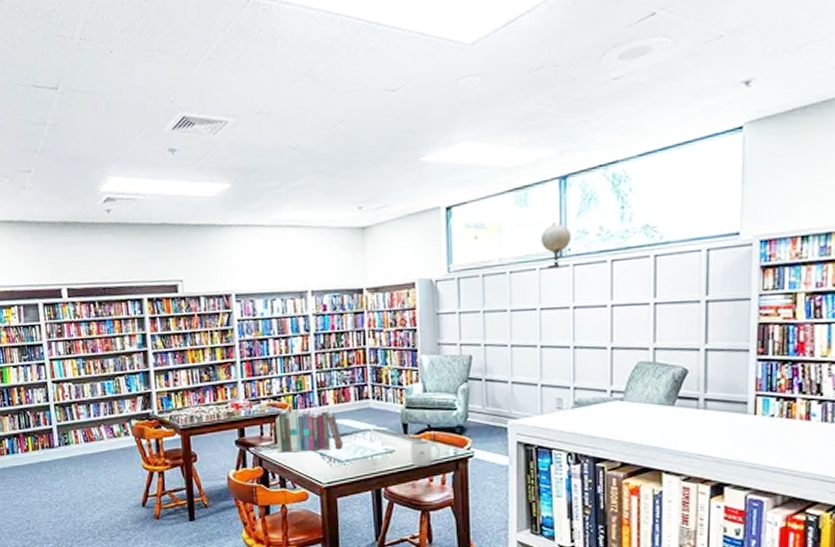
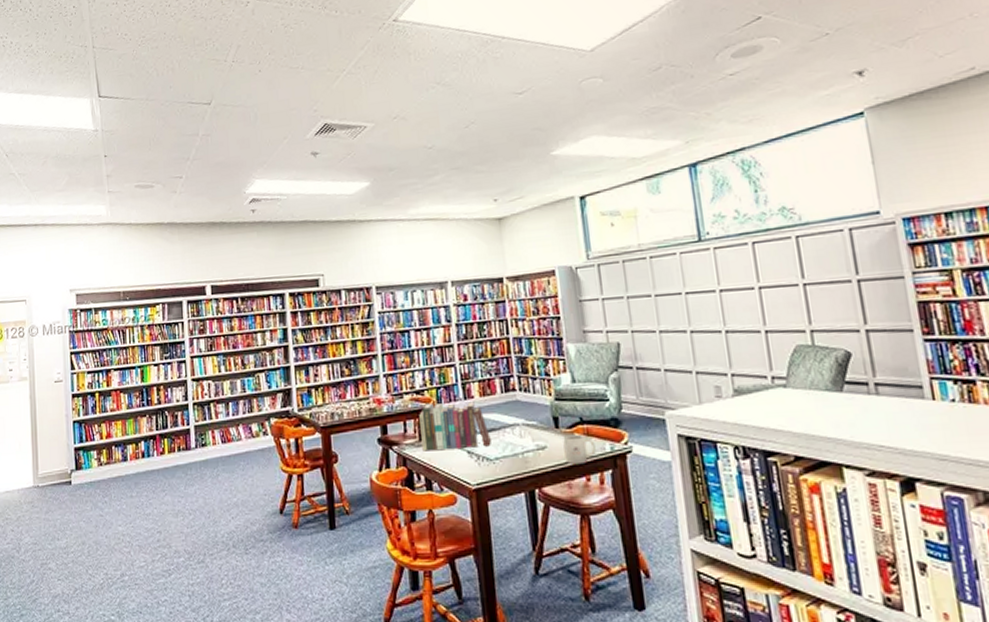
globe: present [540,223,572,269] -> none [677,208,709,253]

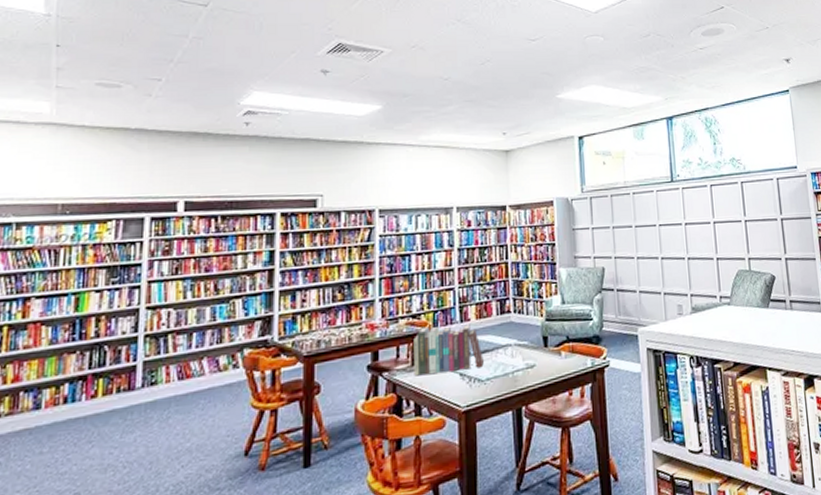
mug: present [563,434,596,465] -> none [550,351,579,381]

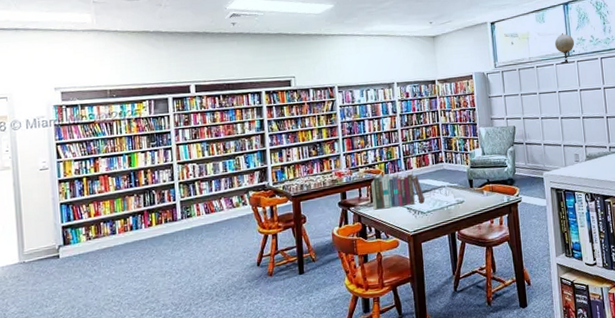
globe: none [655,153,680,191] -> present [554,33,575,64]

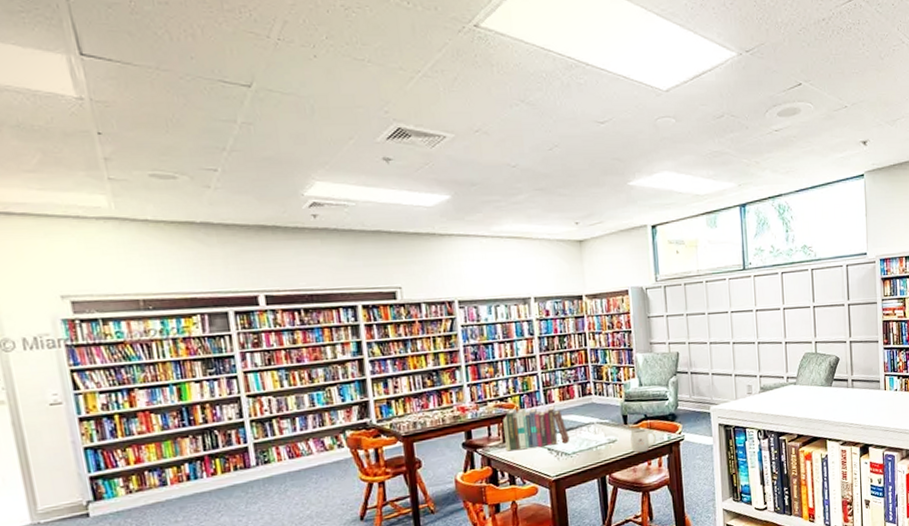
mug: none [475,191,497,213] -> present [630,428,656,453]
globe: present [554,33,575,64] -> none [728,241,752,279]

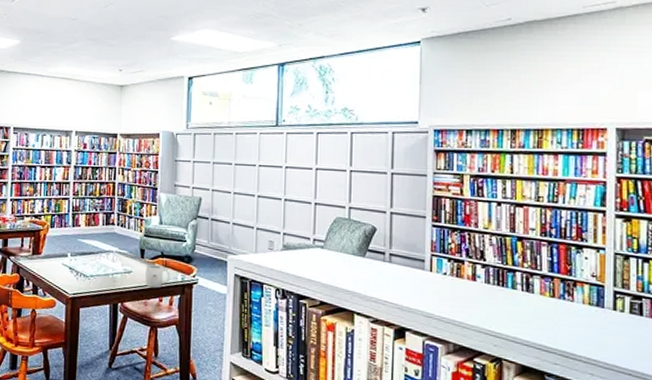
books: present [503,405,569,452] -> none [34,226,89,266]

